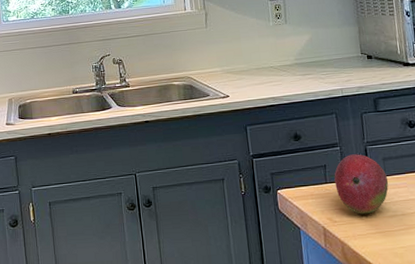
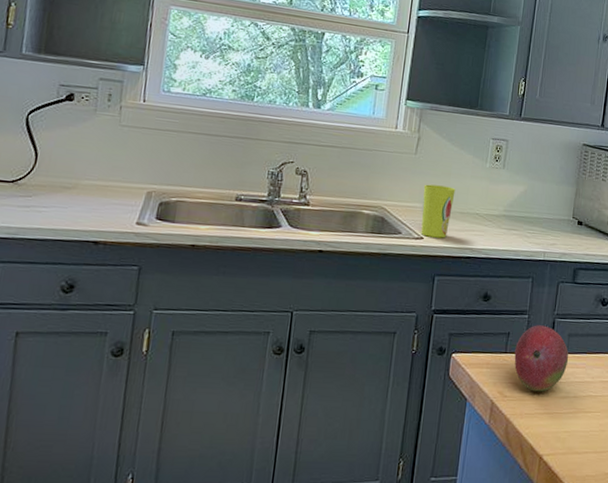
cup: none [219,48,249,94] -> present [421,184,456,238]

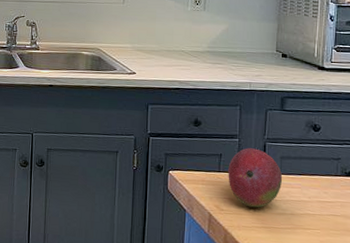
cup: present [421,184,456,238] -> none [132,28,161,73]

